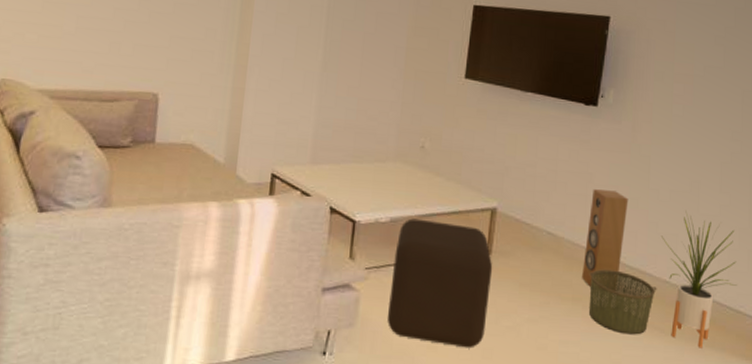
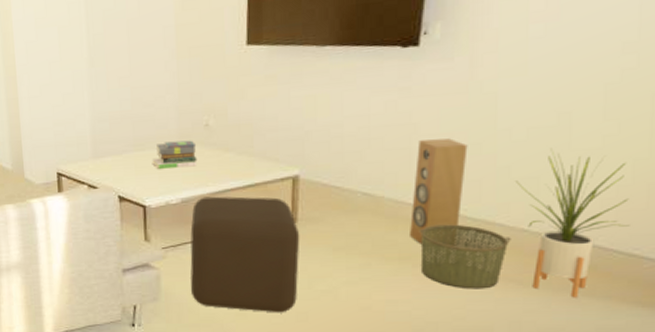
books: none [367,157,410,187] -> present [152,140,198,169]

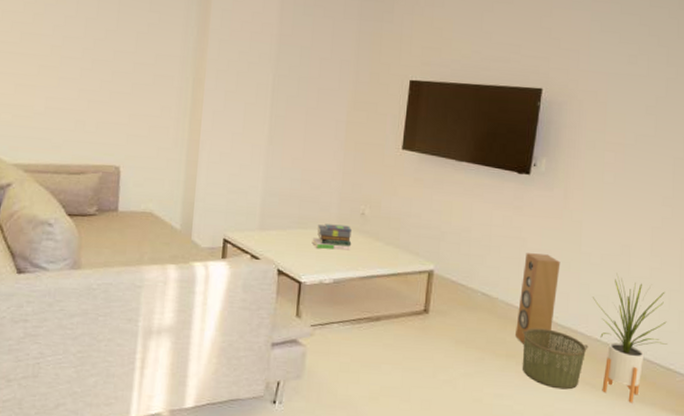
cube: present [190,196,300,313] -> none [332,280,430,400]

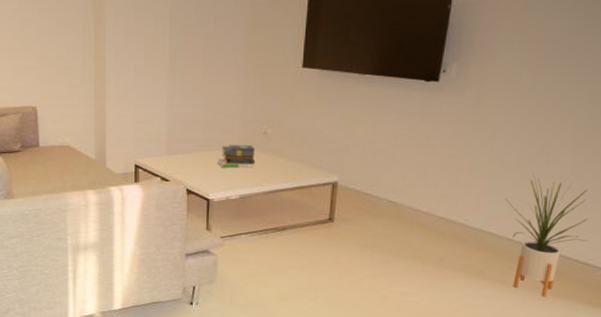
speaker: present [515,253,561,349] -> none [422,160,471,249]
basket: present [522,328,588,390] -> none [429,231,500,286]

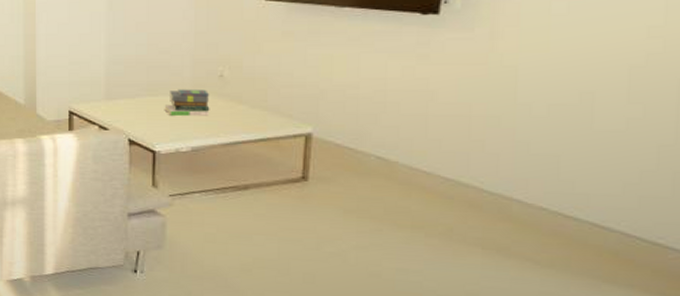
house plant: present [504,174,588,297] -> none [533,128,654,284]

